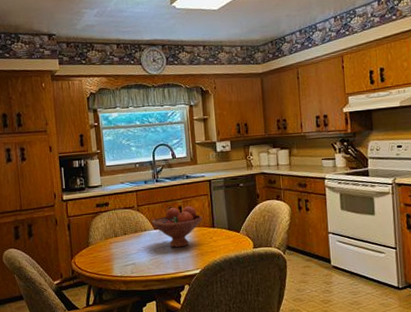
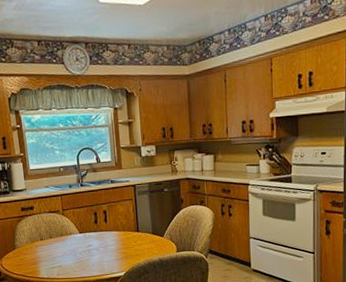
fruit bowl: present [151,205,203,248] -> none [77,210,128,251]

